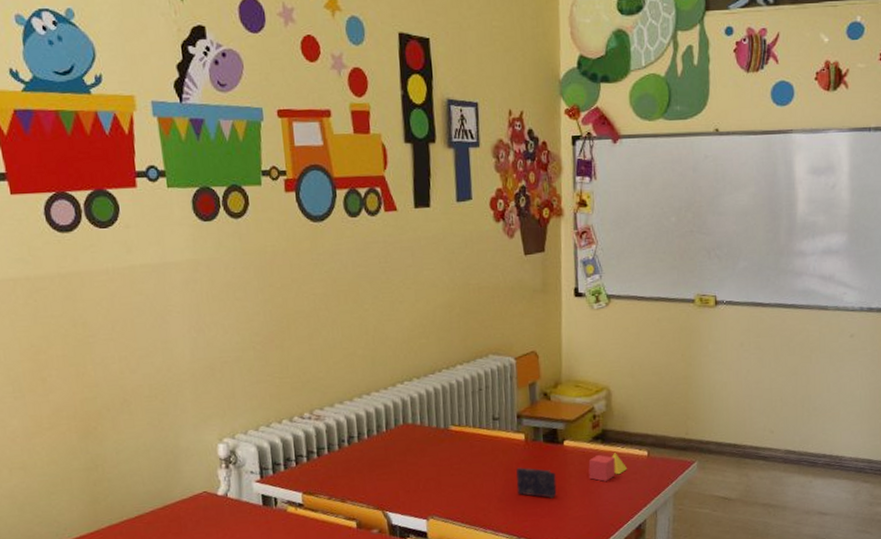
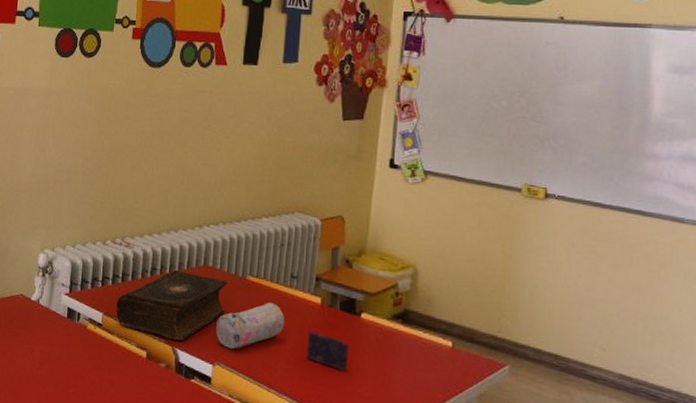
book: none [315,434,432,504] -> present [115,270,228,341]
pencil case: none [424,448,493,500] -> present [216,302,285,349]
toy blocks: present [588,453,628,482] -> none [384,335,428,365]

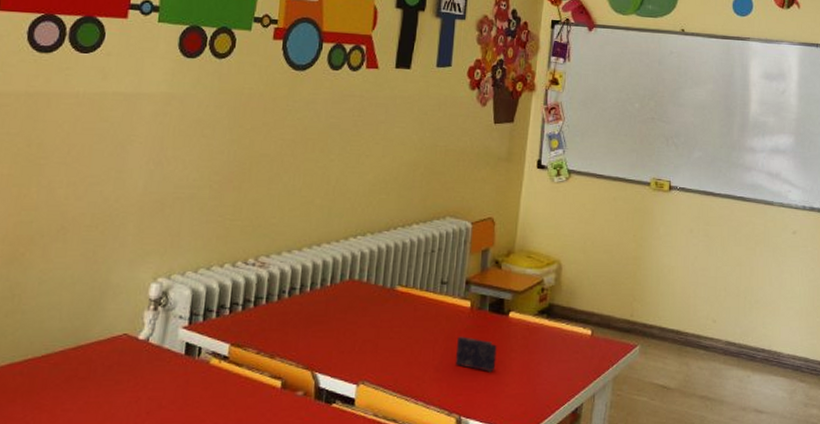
book: present [115,270,228,341] -> none [245,288,375,364]
pencil case: present [216,302,285,349] -> none [361,312,434,365]

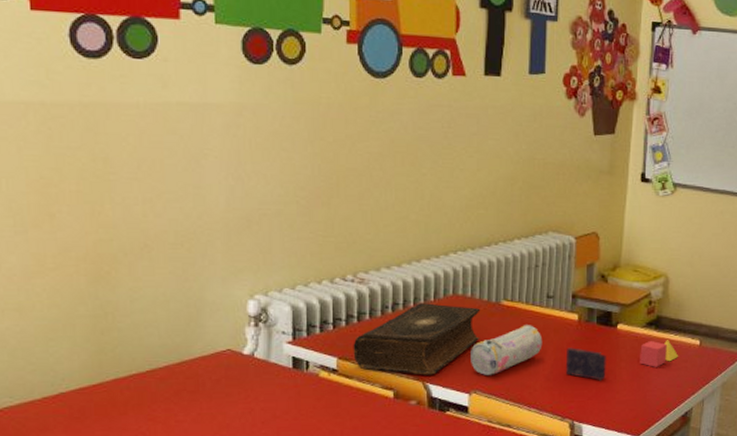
book: none [245,288,375,364] -> present [353,303,481,375]
pencil case: none [361,312,434,365] -> present [471,325,543,375]
toy blocks: none [530,329,570,359] -> present [640,340,679,367]

